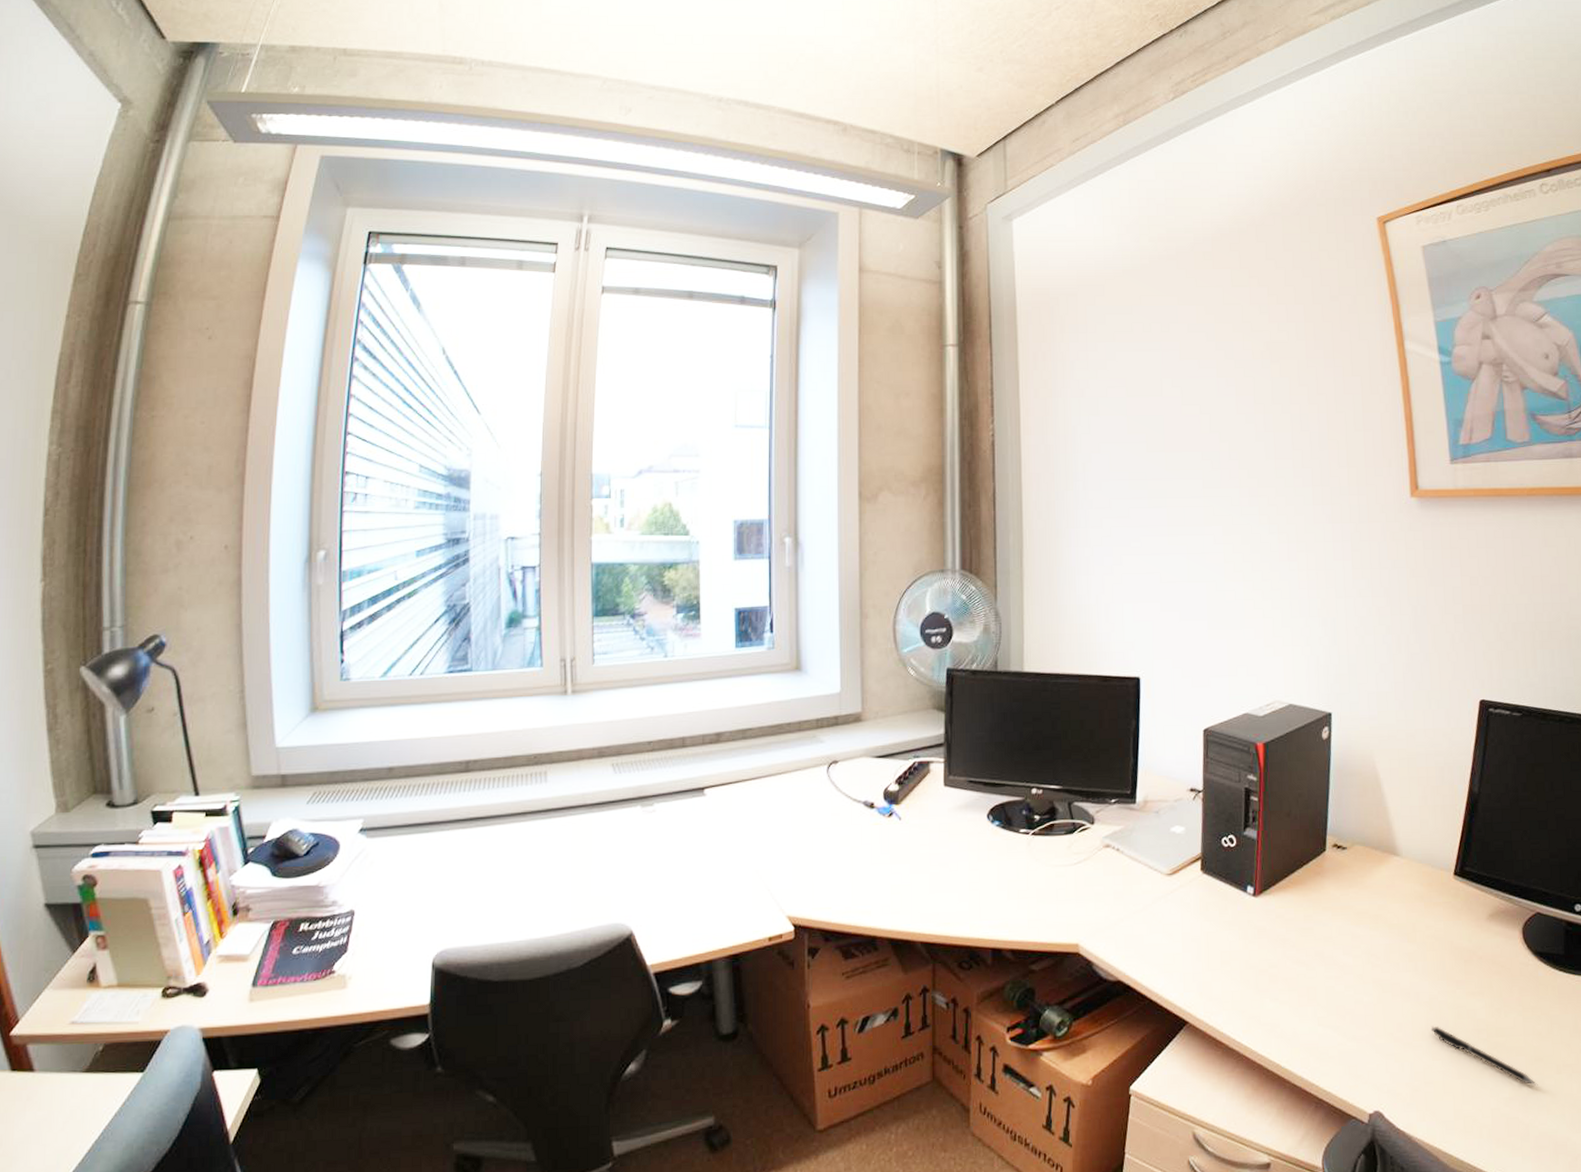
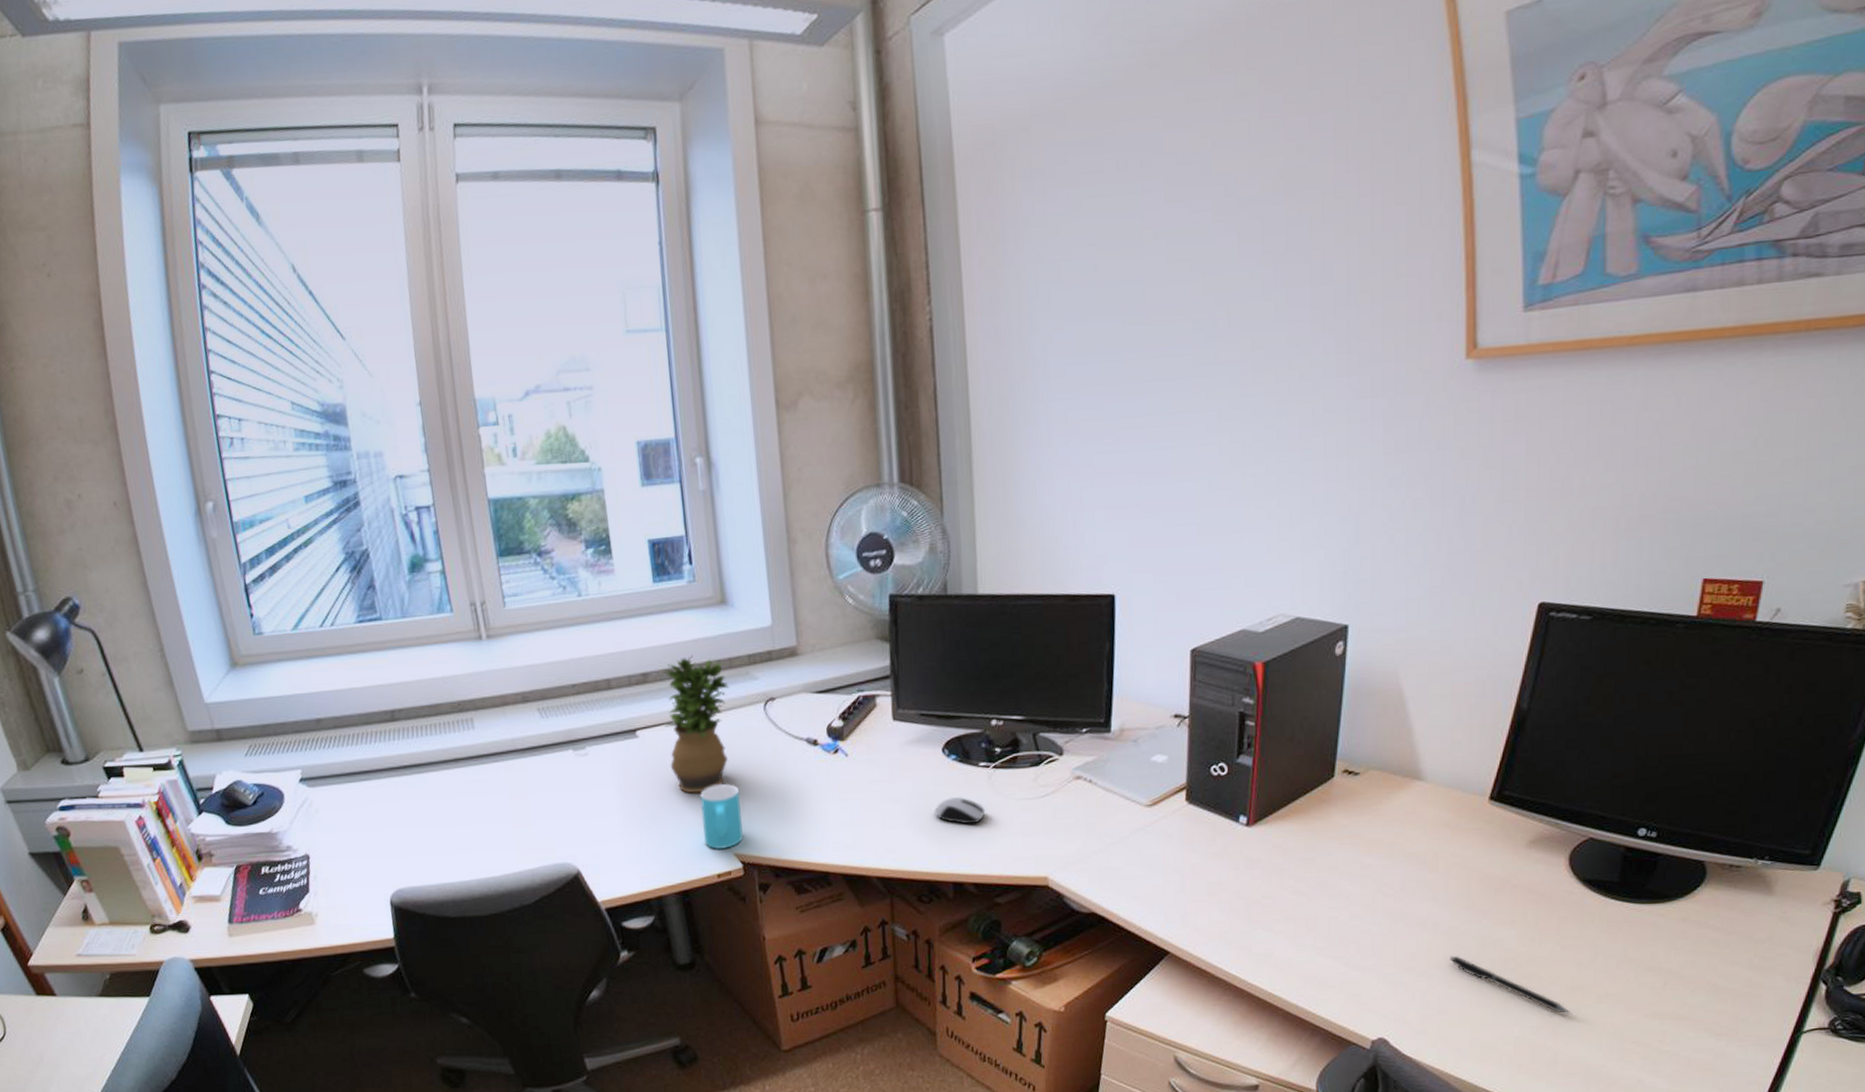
potted plant: none [732,717,796,854] -> present [664,655,729,794]
cup: none [758,843,797,912] -> present [700,783,743,850]
computer mouse: none [978,861,1024,890] -> present [935,796,986,824]

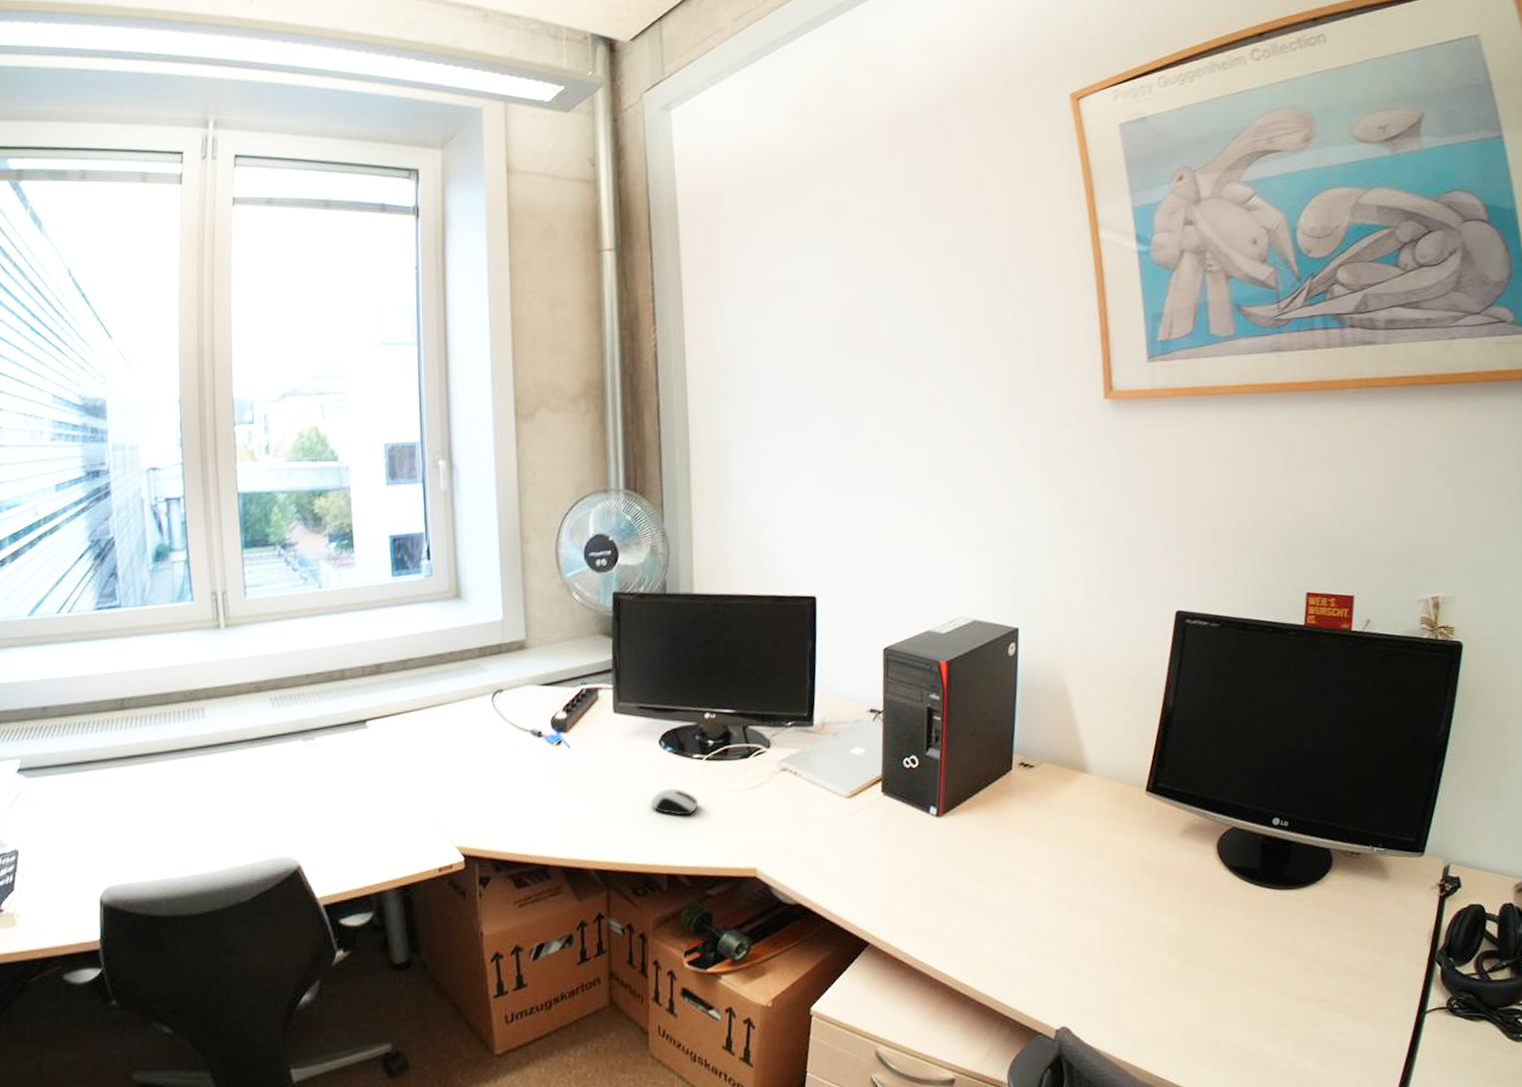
potted plant: present [664,655,729,794] -> none [394,647,459,785]
cup: present [700,783,743,850] -> none [425,774,466,843]
pen: present [1449,955,1573,1015] -> none [1120,942,1231,999]

